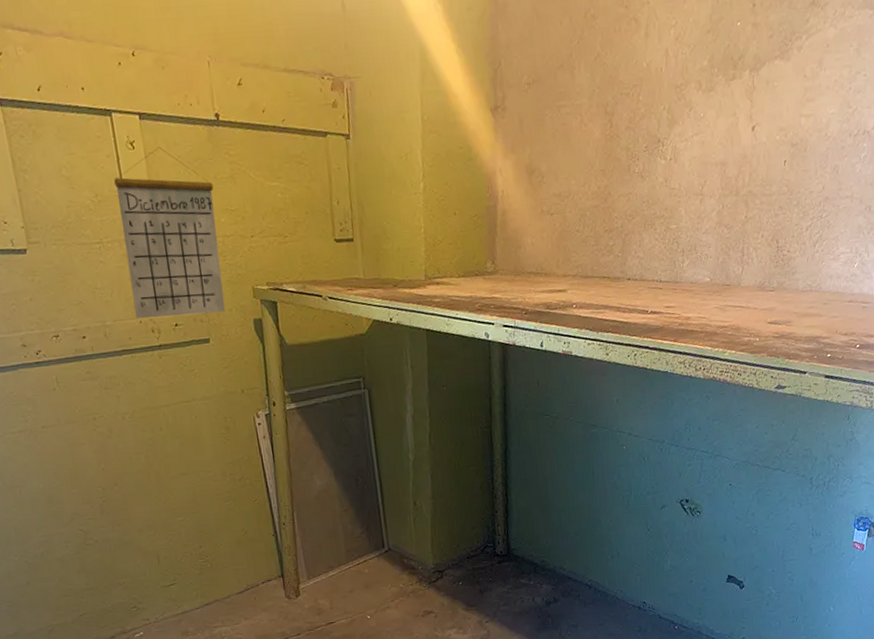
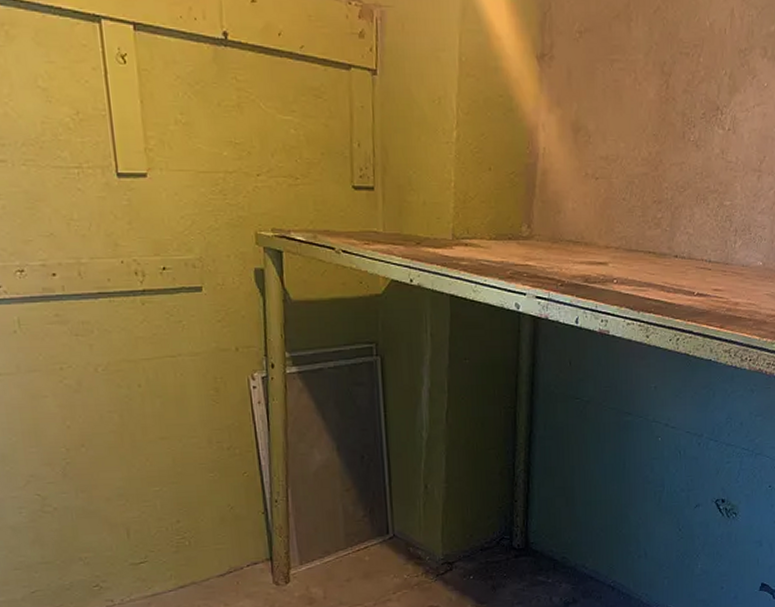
calendar: present [114,147,226,318] -> none [100,64,223,259]

